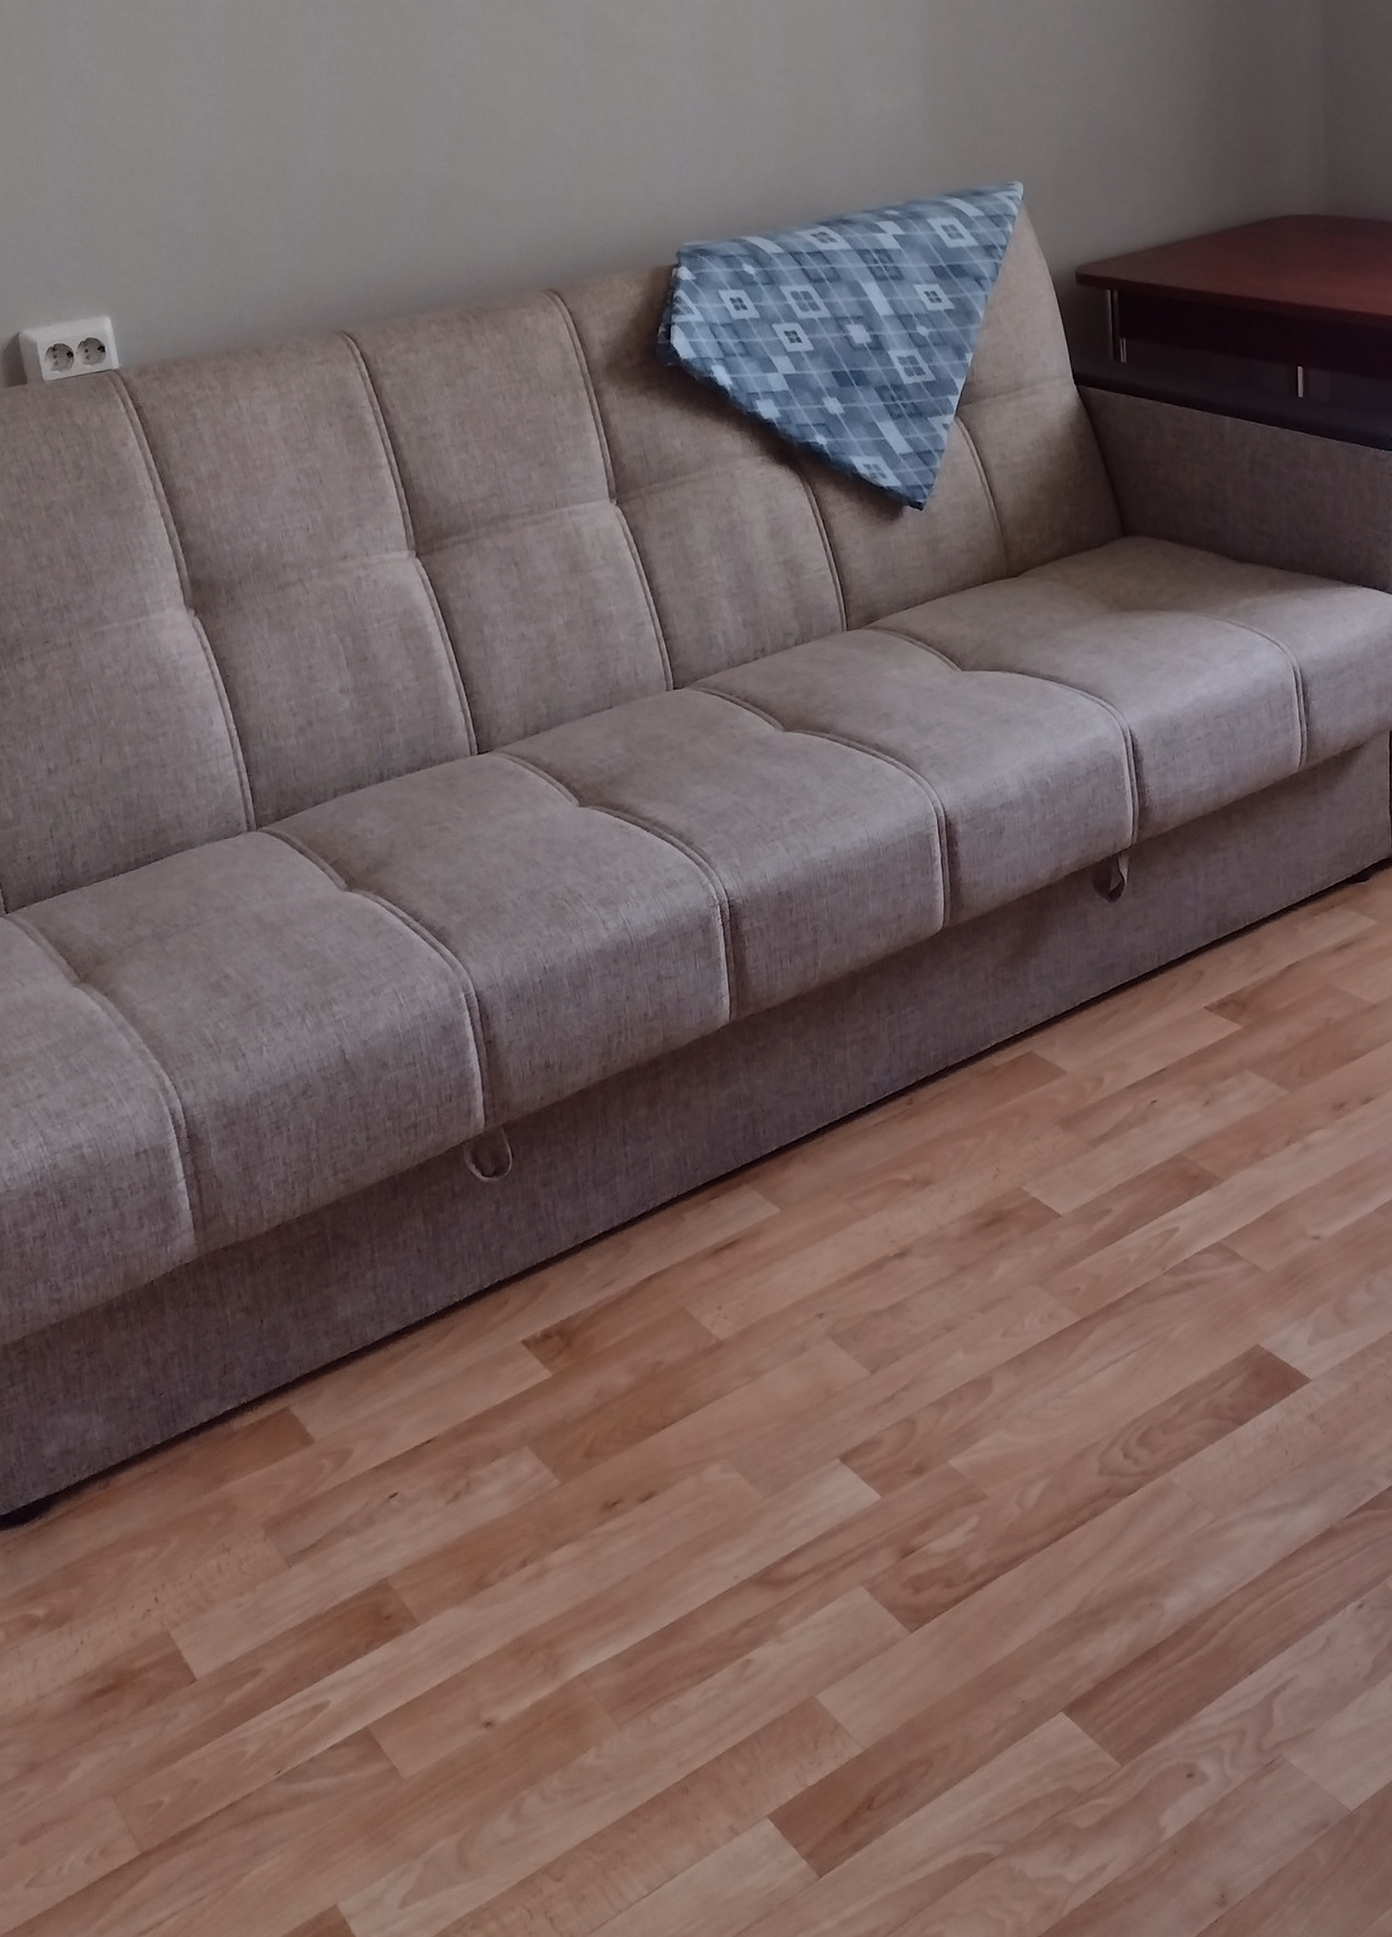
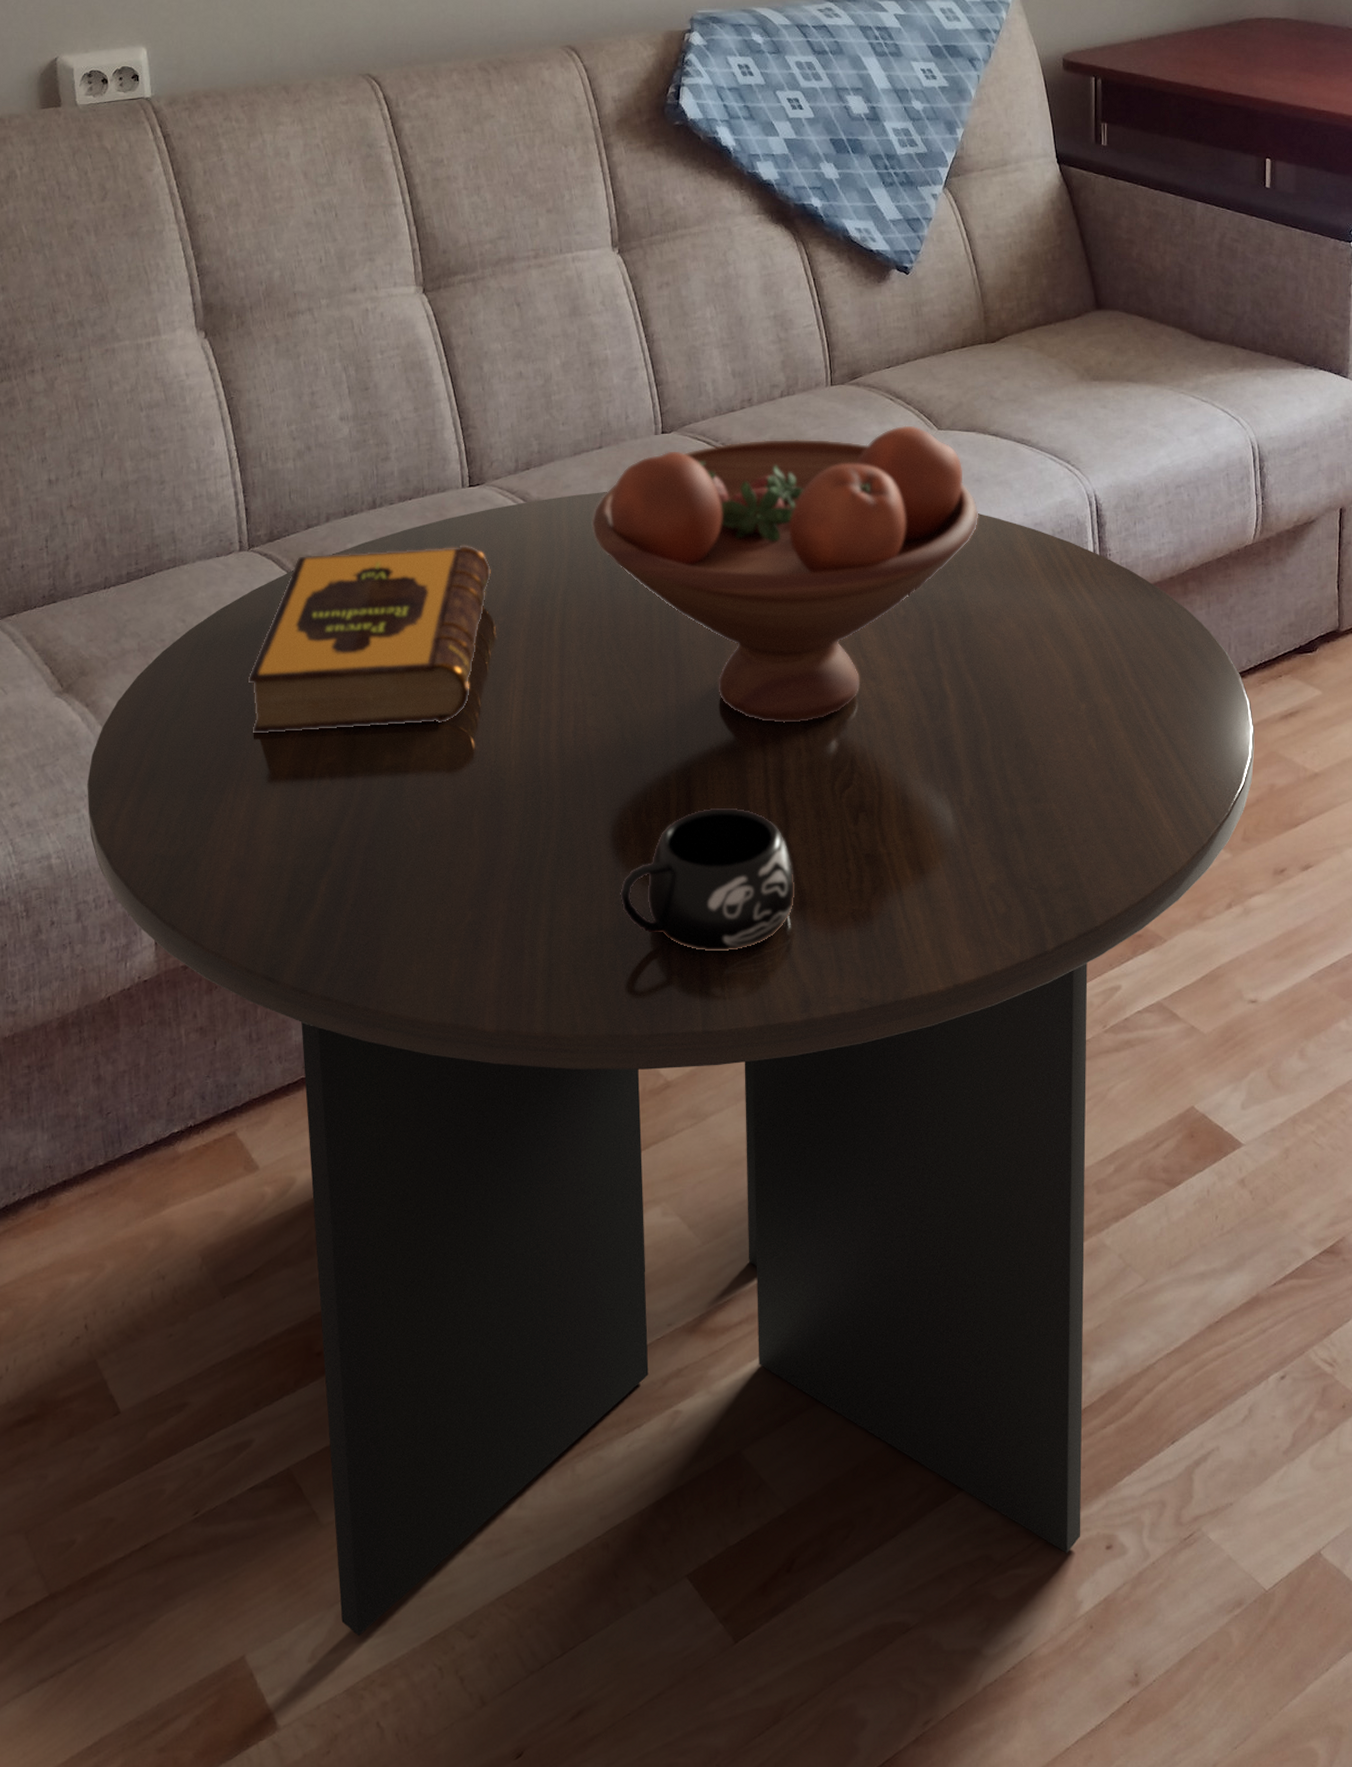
coffee table: none [112,751,1309,1883] -> present [87,491,1255,1636]
hardback book: none [266,814,506,1015] -> present [247,545,491,734]
fruit bowl: none [607,668,1009,979] -> present [592,425,979,723]
mug: none [659,1066,839,1211] -> present [620,807,795,952]

